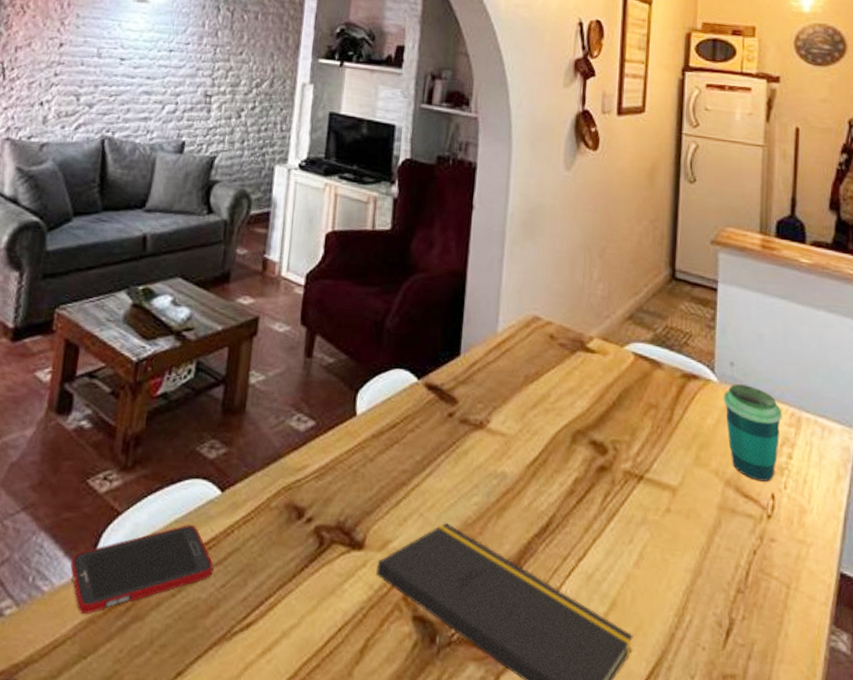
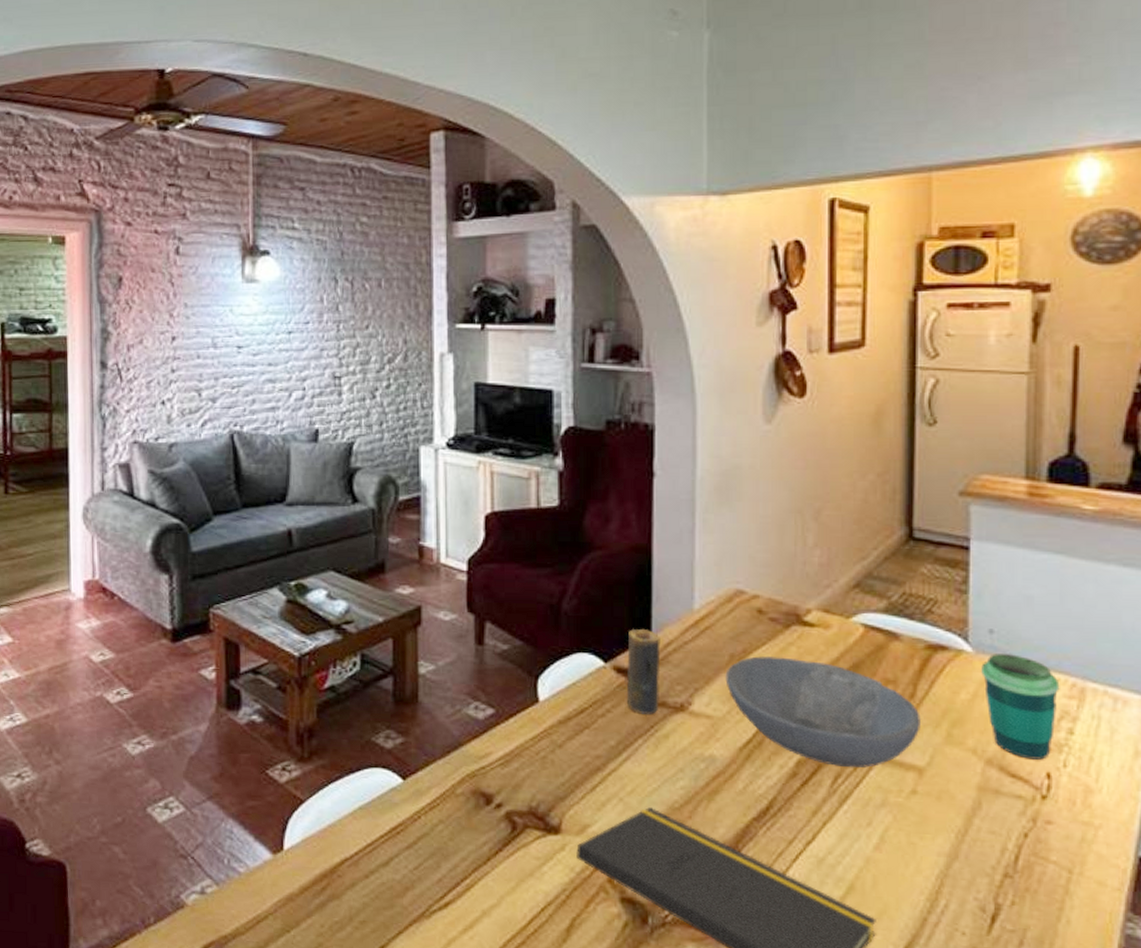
cell phone: present [70,525,214,614] -> none [262,811,404,893]
candle: none [433,348,468,431] -> present [626,628,661,715]
bowl: none [519,378,676,487] -> present [725,655,921,768]

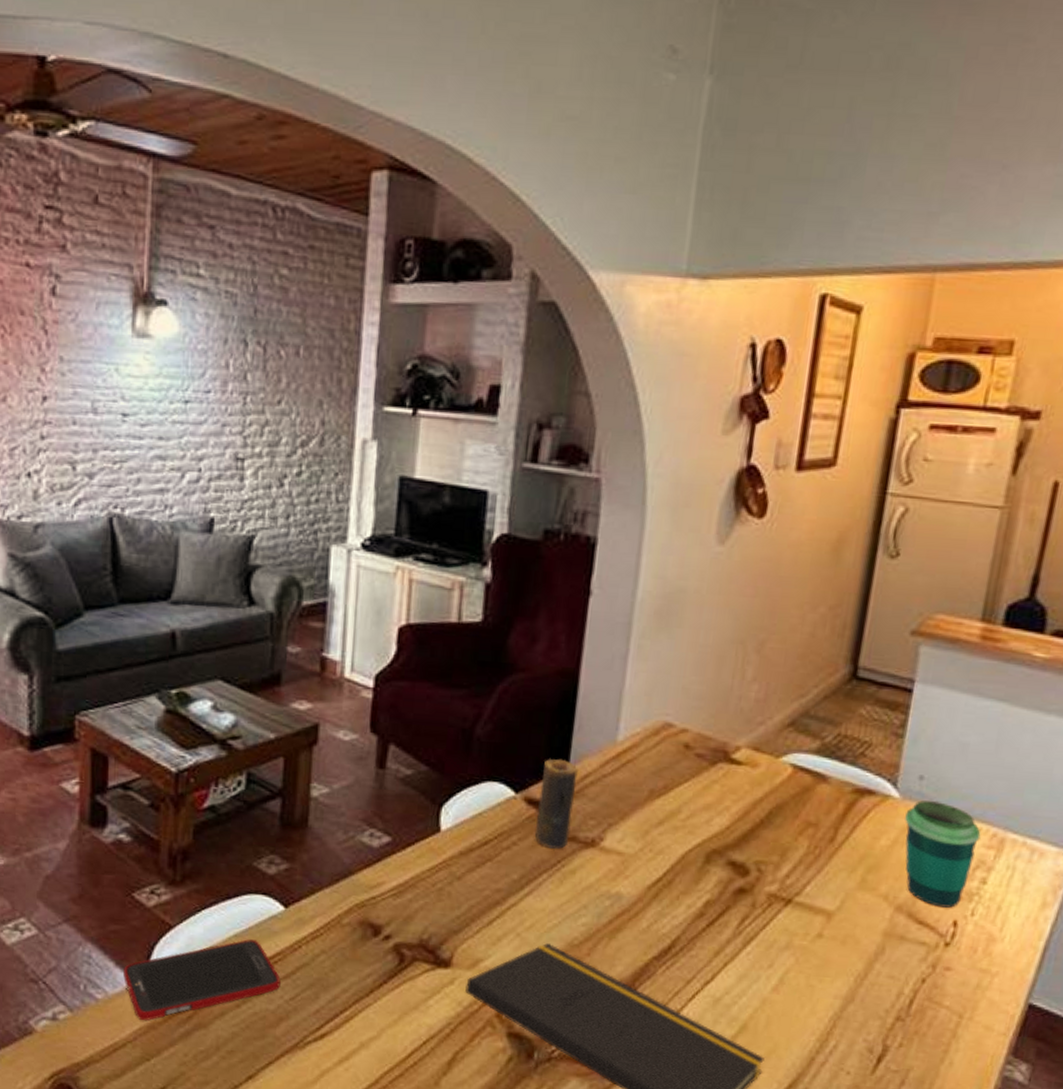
cell phone: none [262,811,404,893] -> present [123,939,281,1021]
bowl: present [725,655,921,768] -> none [641,792,838,910]

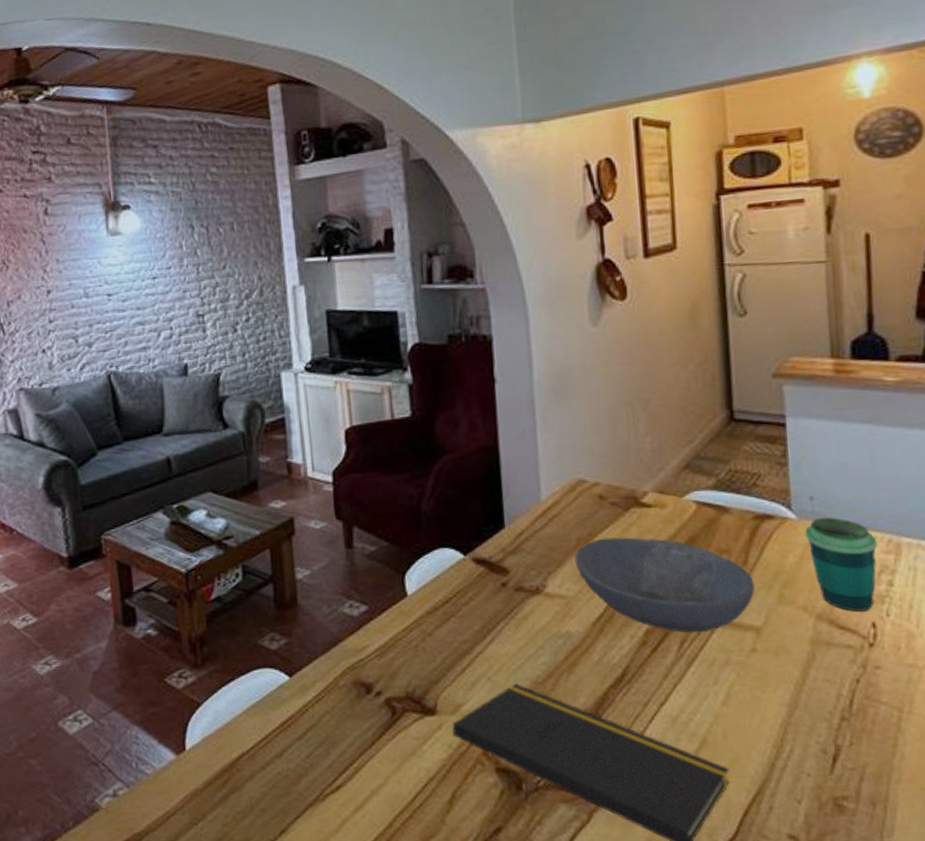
cell phone: present [123,939,281,1021] -> none [166,708,296,789]
candle: present [534,758,578,849] -> none [484,521,517,599]
bowl: none [641,792,838,910] -> present [574,536,755,633]

